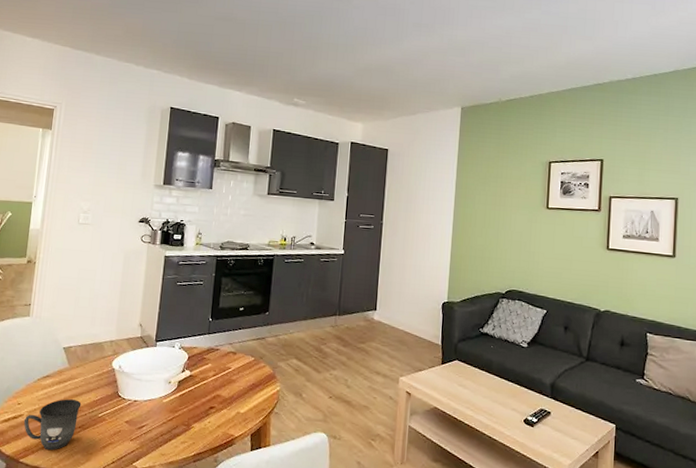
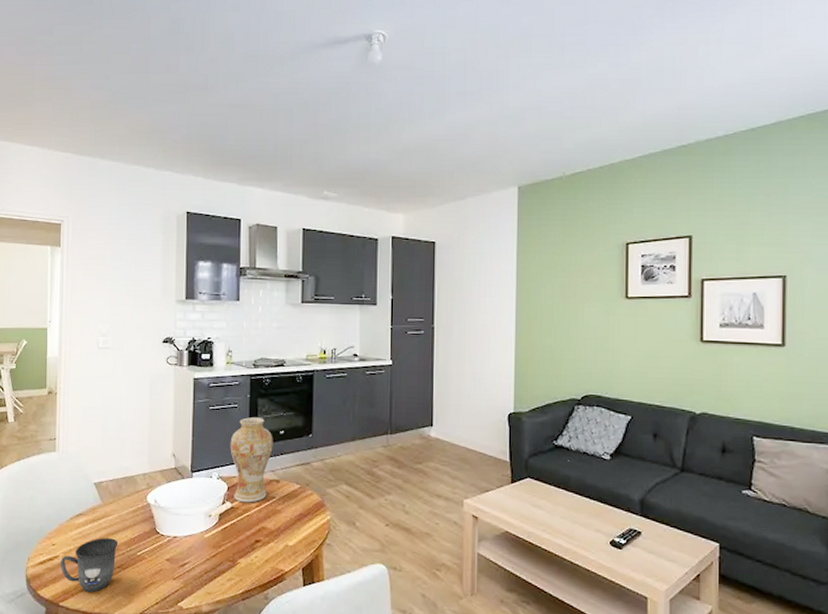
vase: none [193,294,233,372] -> present [230,417,273,503]

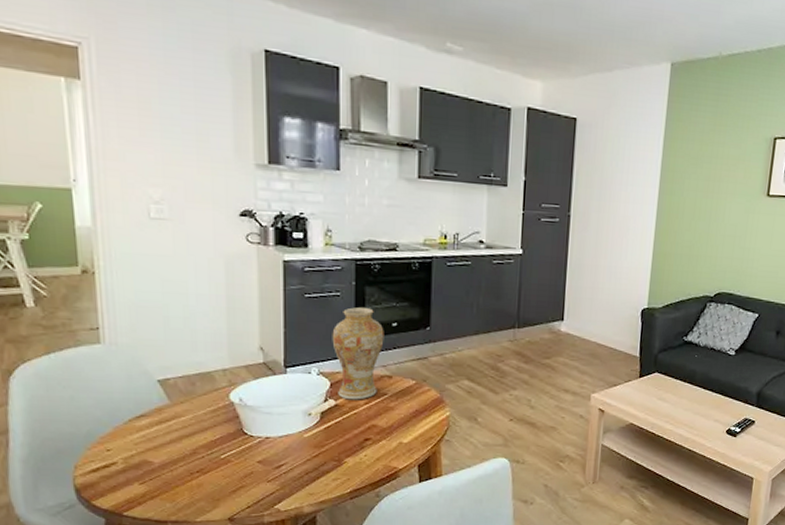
mug: present [60,538,118,592] -> none [119,441,196,499]

